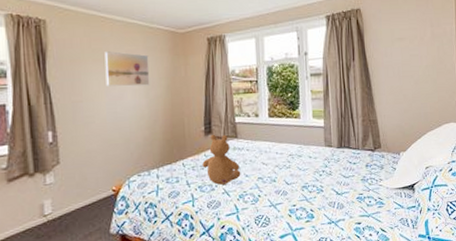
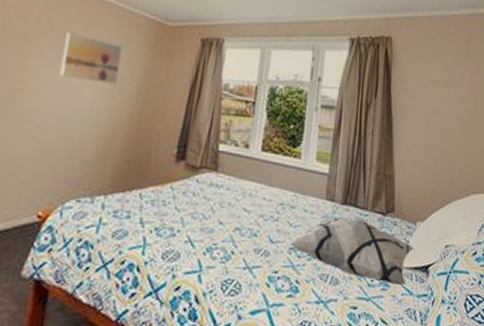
teddy bear: present [202,134,241,185] -> none [165,161,214,230]
decorative pillow: none [302,157,400,203] -> present [290,217,414,286]

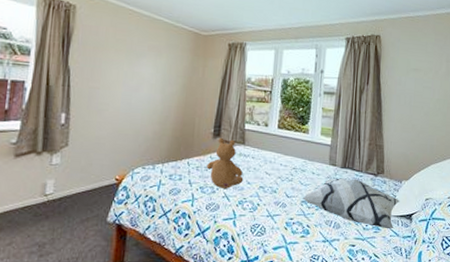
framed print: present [59,32,123,85] -> none [124,43,170,82]
teddy bear: none [165,161,214,230] -> present [206,137,244,189]

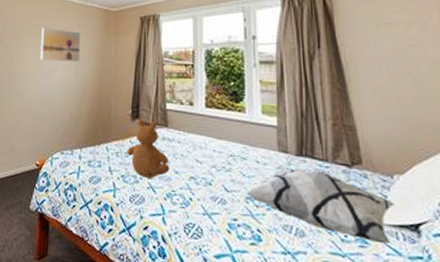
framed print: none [124,43,170,82] -> present [40,27,81,62]

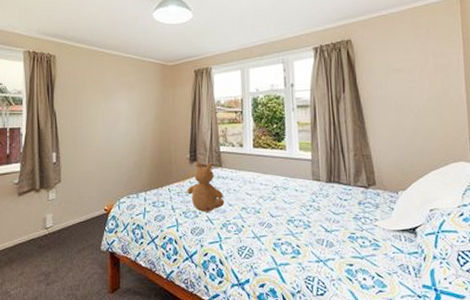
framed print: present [40,27,81,62] -> none [102,82,141,115]
decorative pillow: present [246,169,395,245] -> none [288,193,399,246]

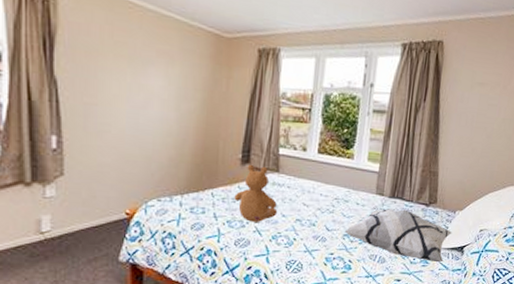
decorative pillow: none [288,193,399,246] -> present [344,209,452,263]

